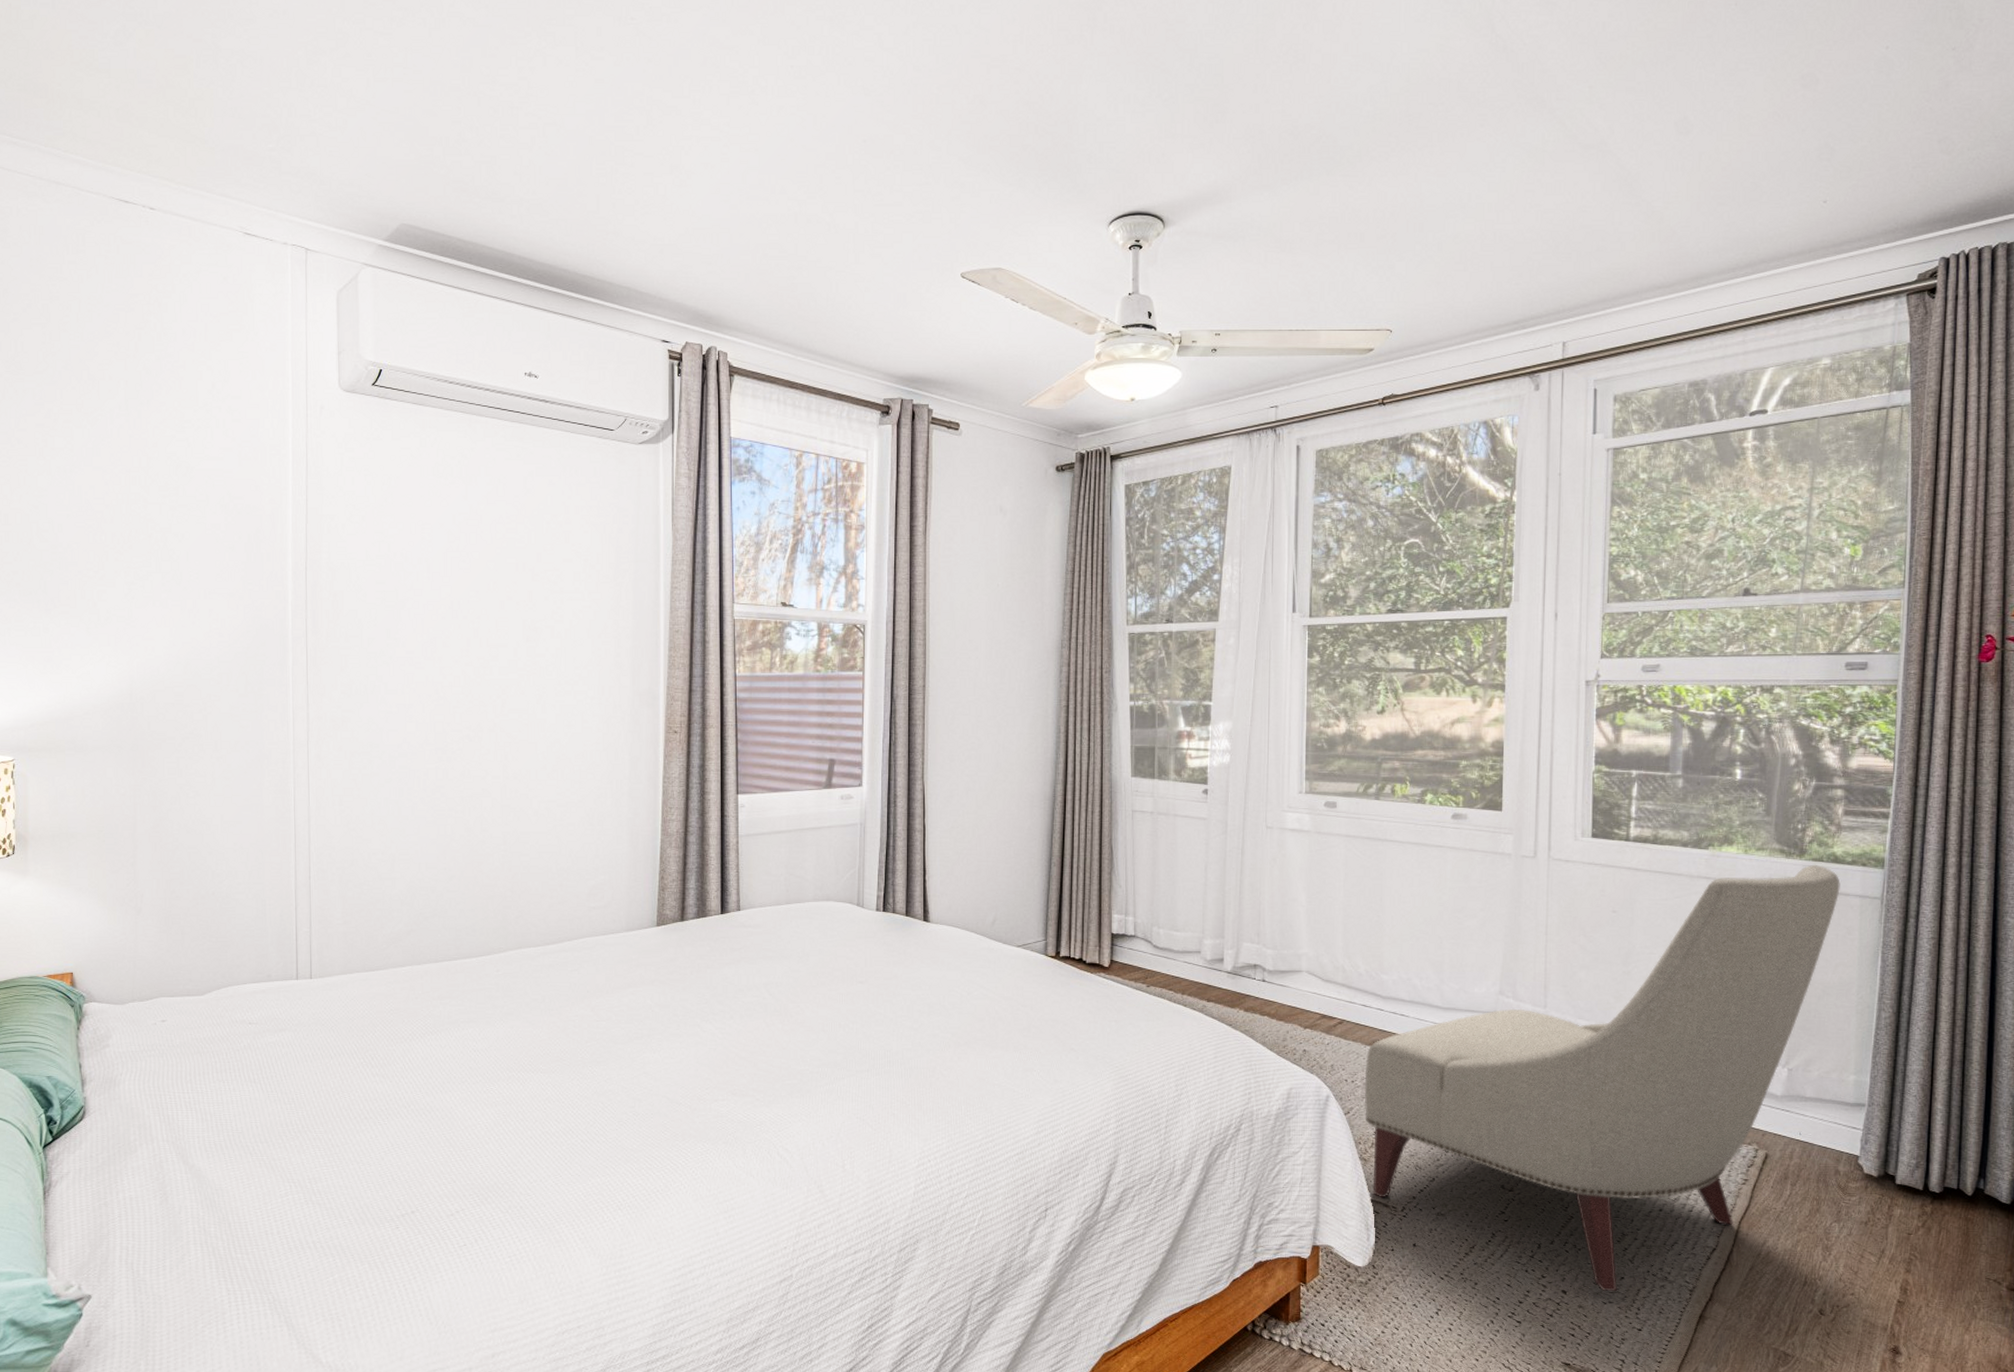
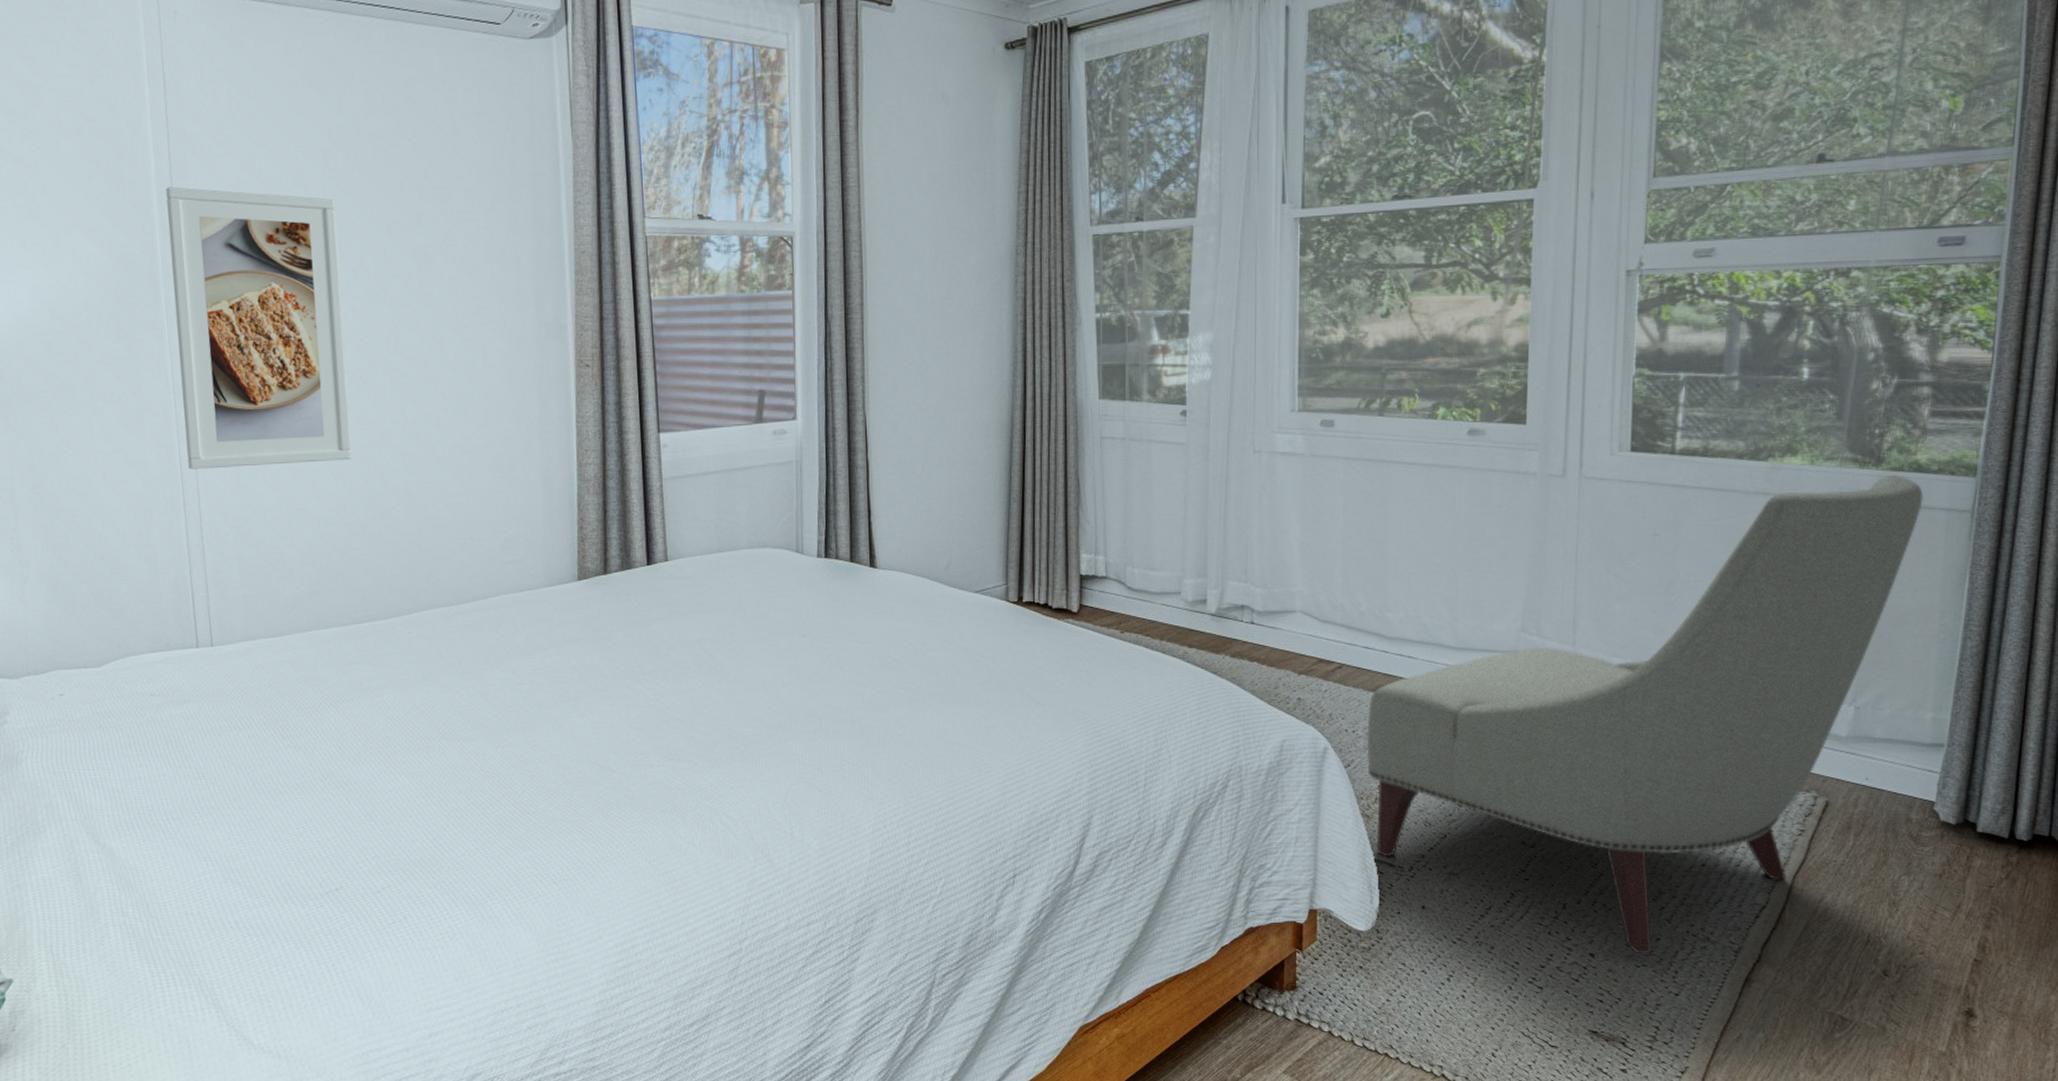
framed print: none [300,559,456,814] -> present [166,187,352,470]

